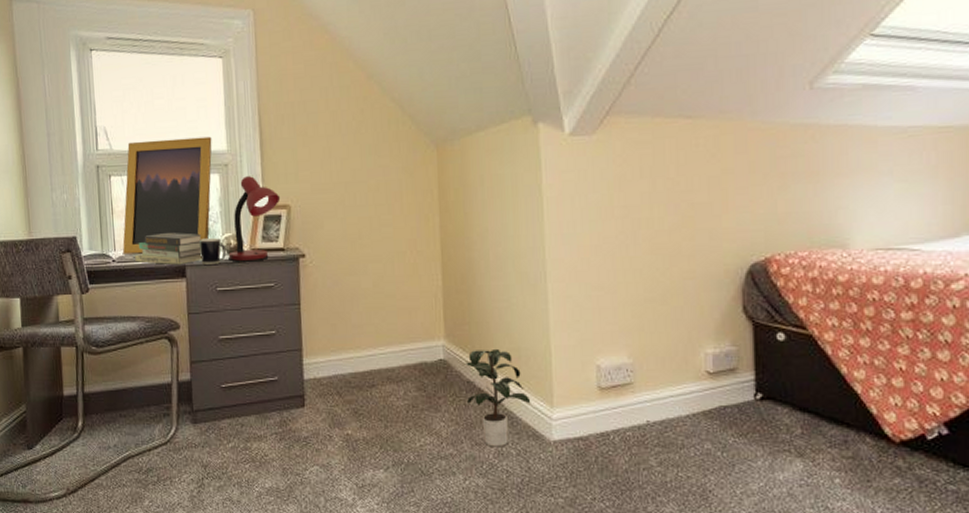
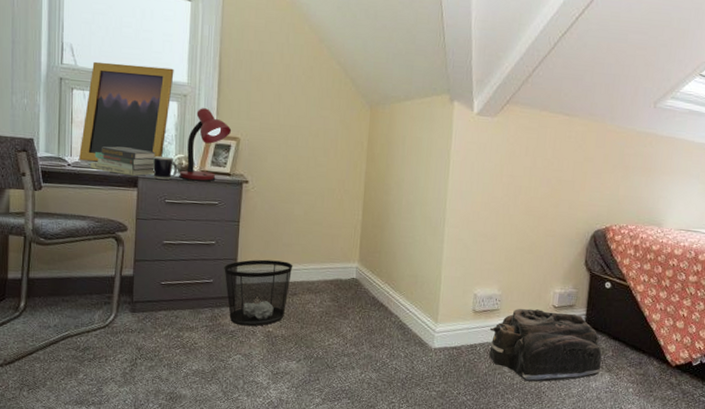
waste bin: none [288,346,367,430] -> present [224,259,293,327]
potted plant: present [466,348,531,447] -> none [371,273,421,350]
duffel bag: none [624,379,787,477] -> present [489,308,602,382]

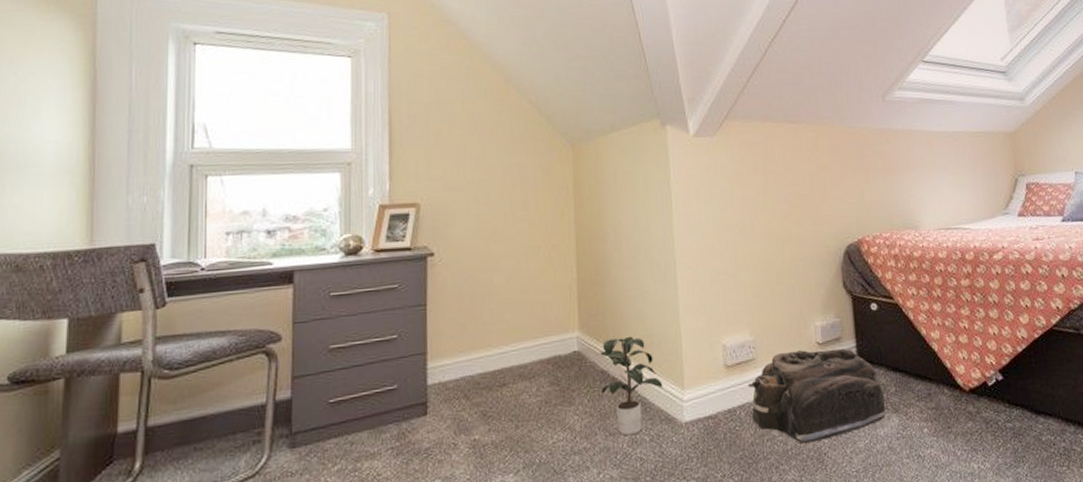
picture frame: present [79,61,174,162] -> none [216,135,334,262]
books: present [90,146,156,176] -> none [231,235,316,271]
mug: present [152,156,177,180] -> none [311,240,343,268]
desk lamp: present [179,108,232,182] -> none [346,175,409,264]
waste bin: present [224,259,293,327] -> none [411,345,499,439]
potted plant: none [371,273,421,350] -> present [600,336,663,436]

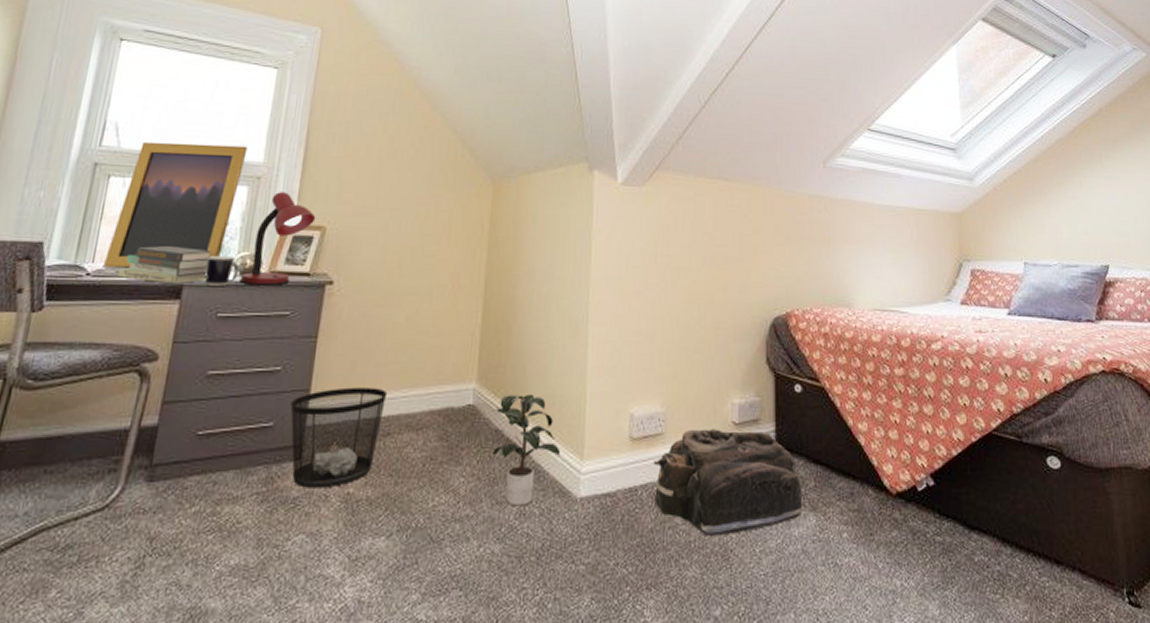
picture frame: none [216,135,334,262] -> present [103,141,248,268]
books: none [231,235,316,271] -> present [117,245,212,285]
mug: none [311,240,343,268] -> present [204,256,239,286]
desk lamp: none [346,175,409,264] -> present [239,192,316,286]
waste bin: none [411,345,499,439] -> present [290,387,388,488]

